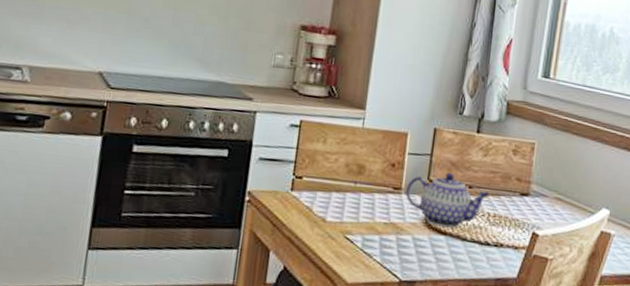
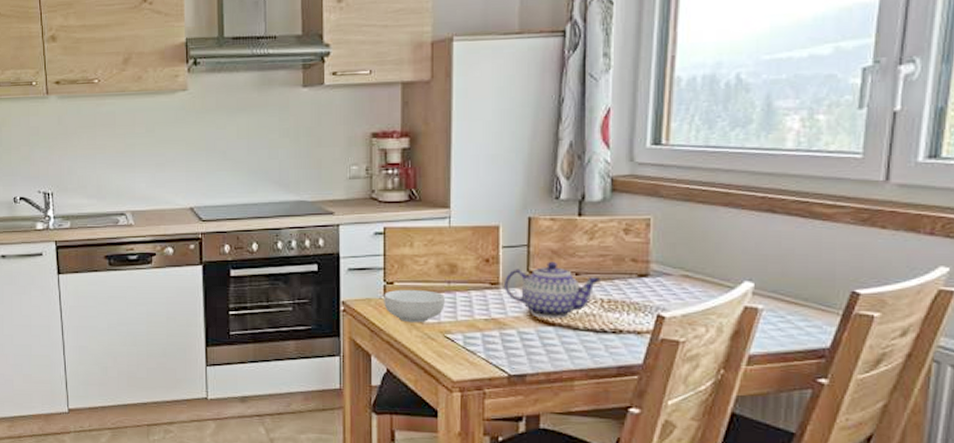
cereal bowl: none [290,185,350,221] -> present [384,290,445,323]

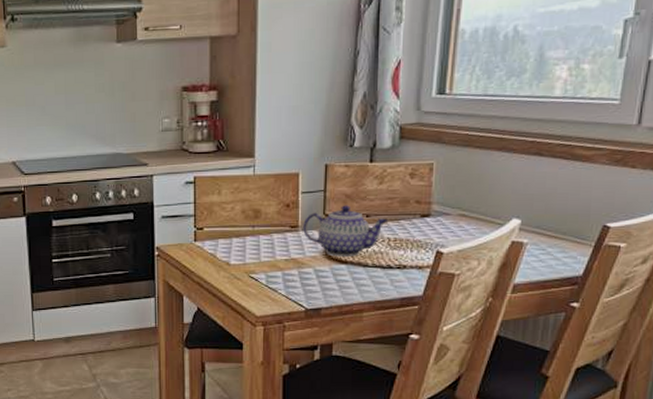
cereal bowl: present [384,290,445,323] -> none [194,234,249,265]

